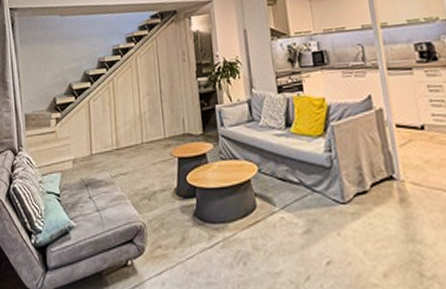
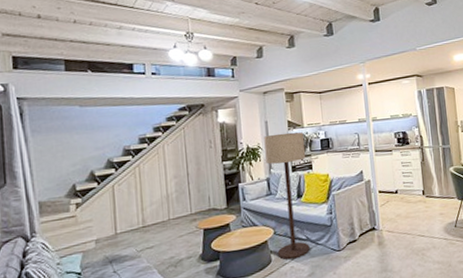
floor lamp: none [243,42,305,208] -> present [264,132,310,260]

